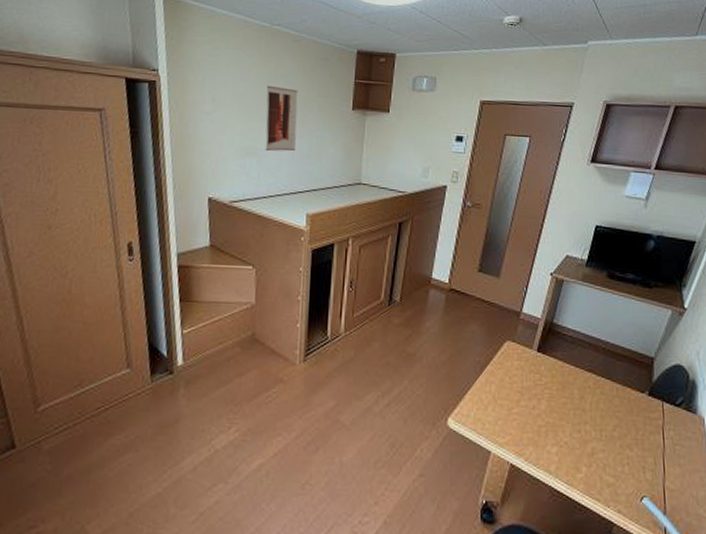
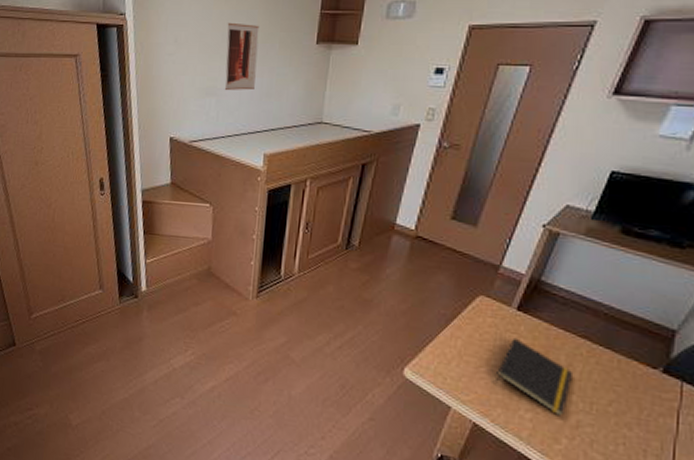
notepad: none [524,377,585,447] -> present [494,337,572,417]

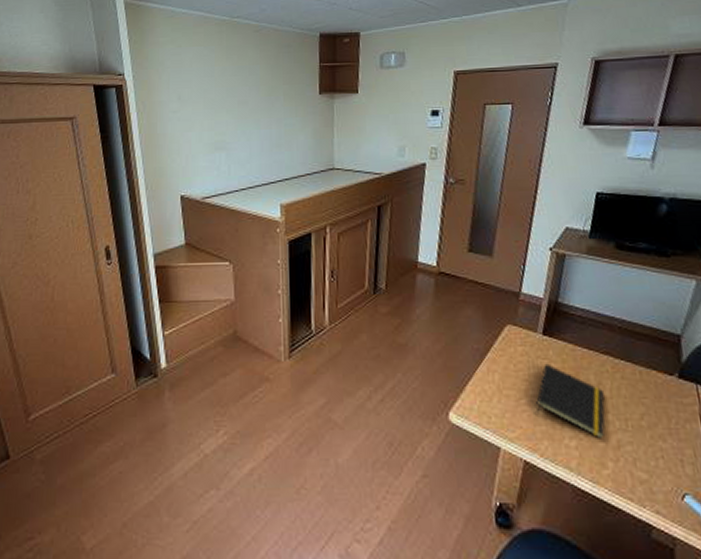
wall art: present [224,22,260,91] -> none [230,78,264,145]

